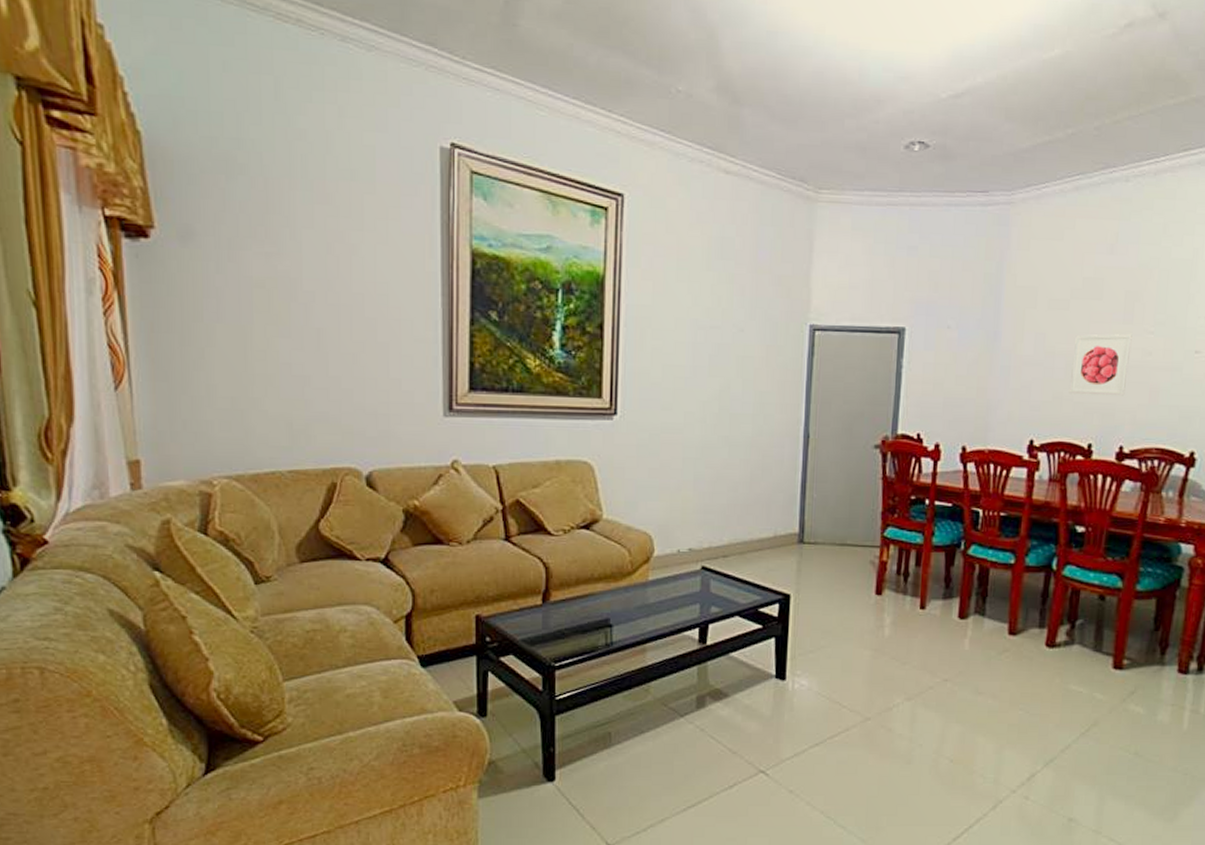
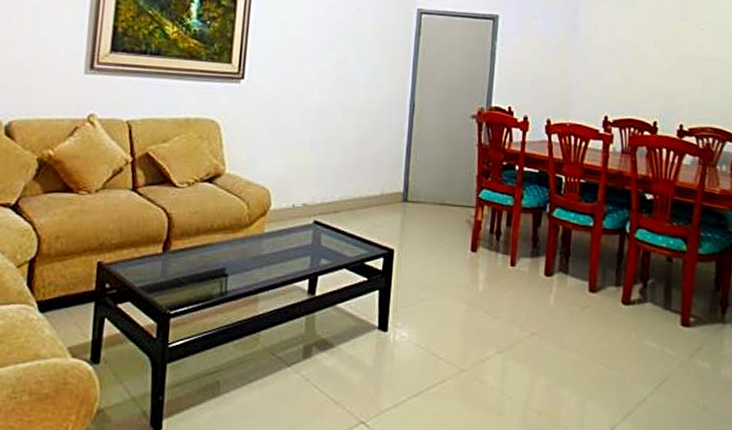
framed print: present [1069,333,1132,396] -> none [636,28,687,82]

